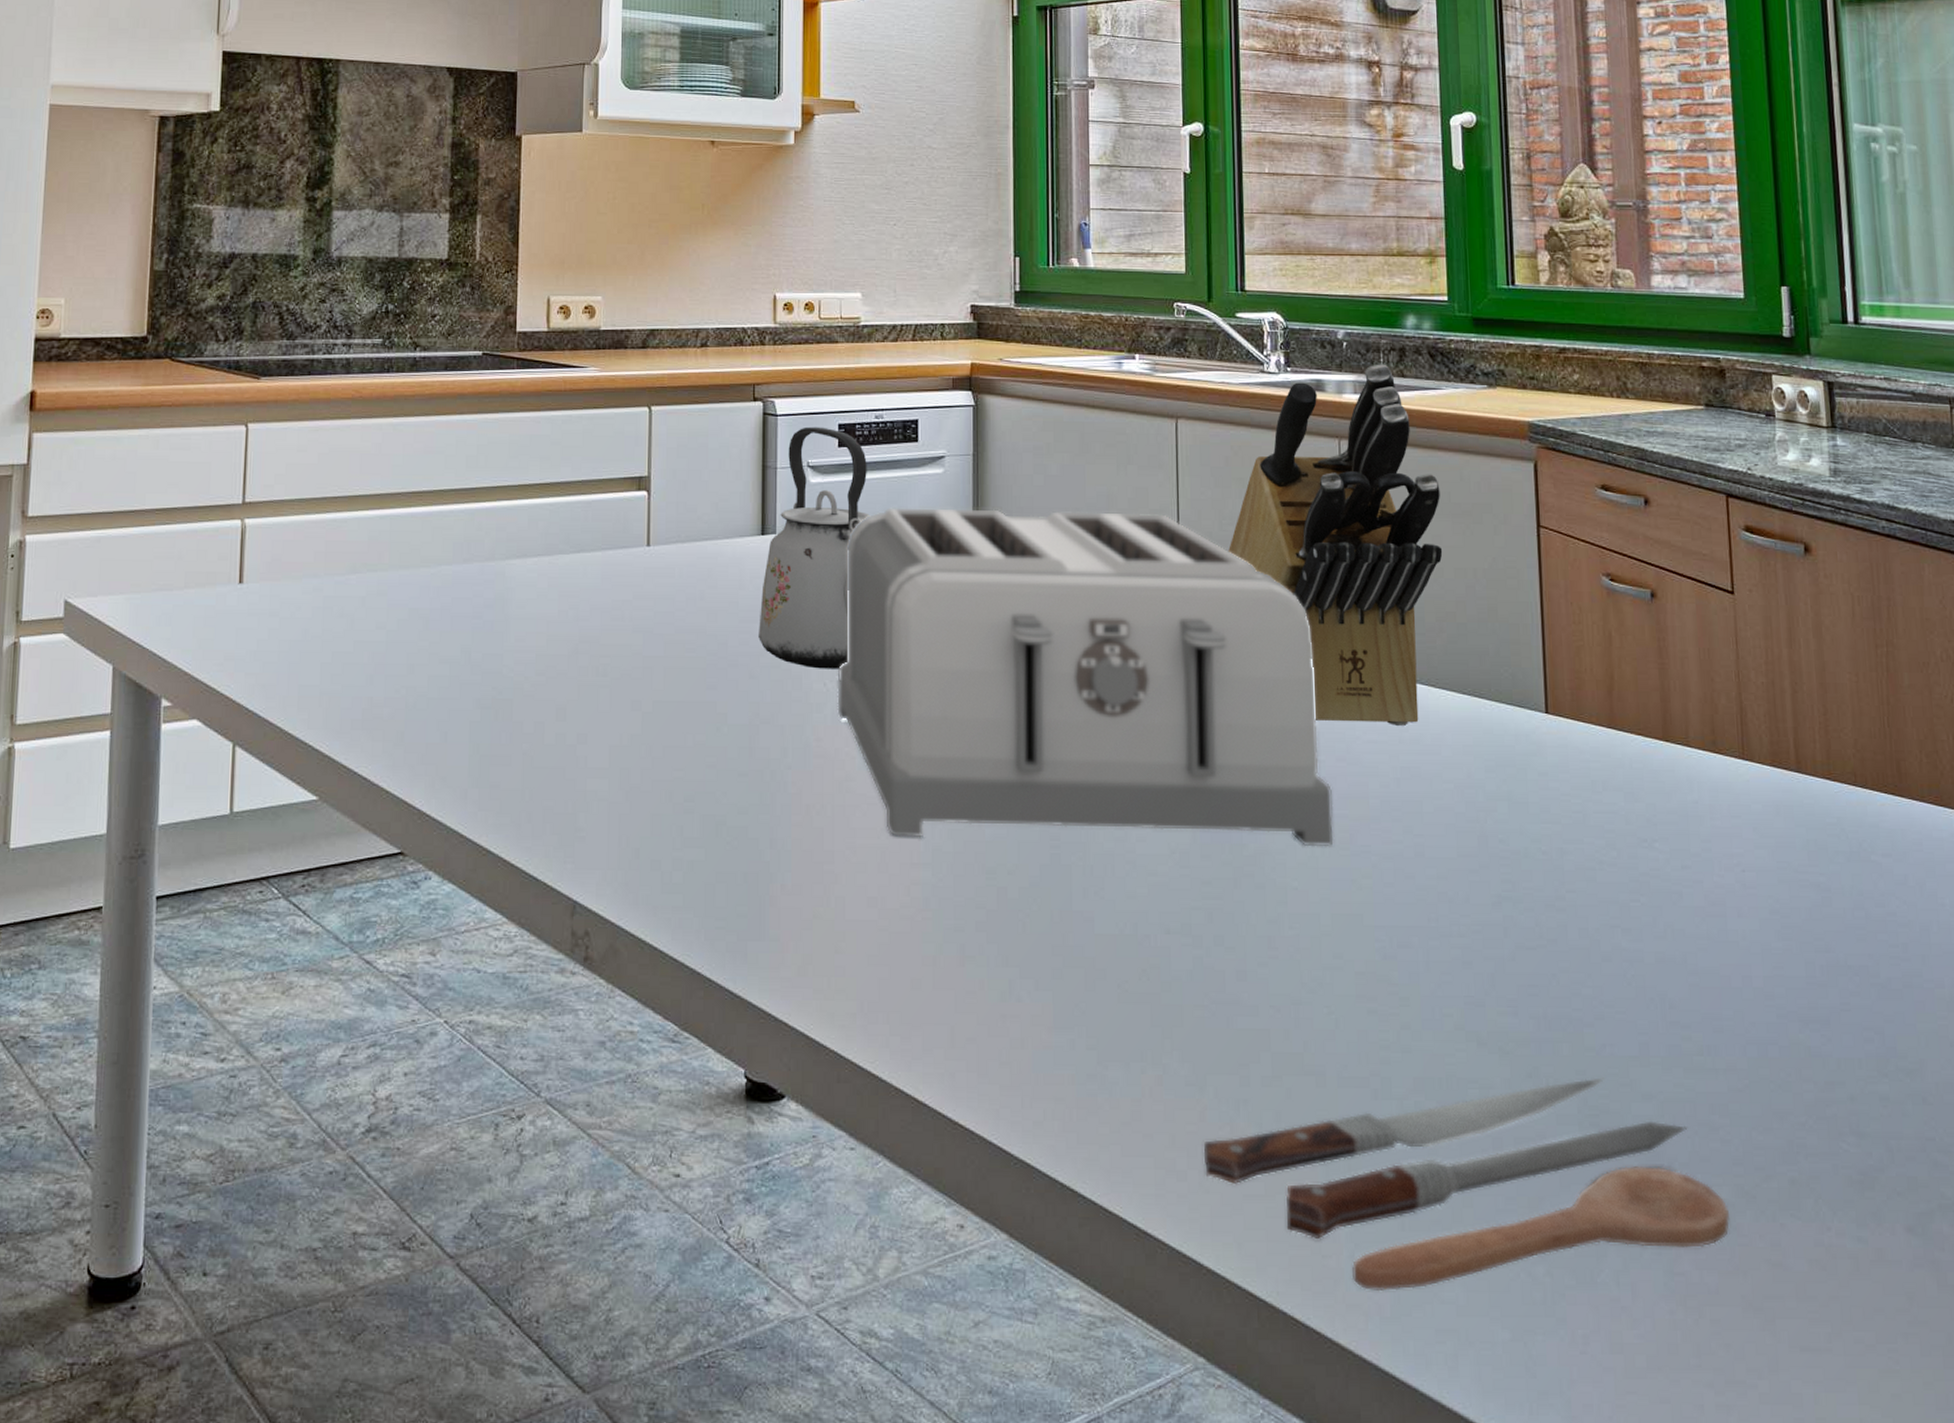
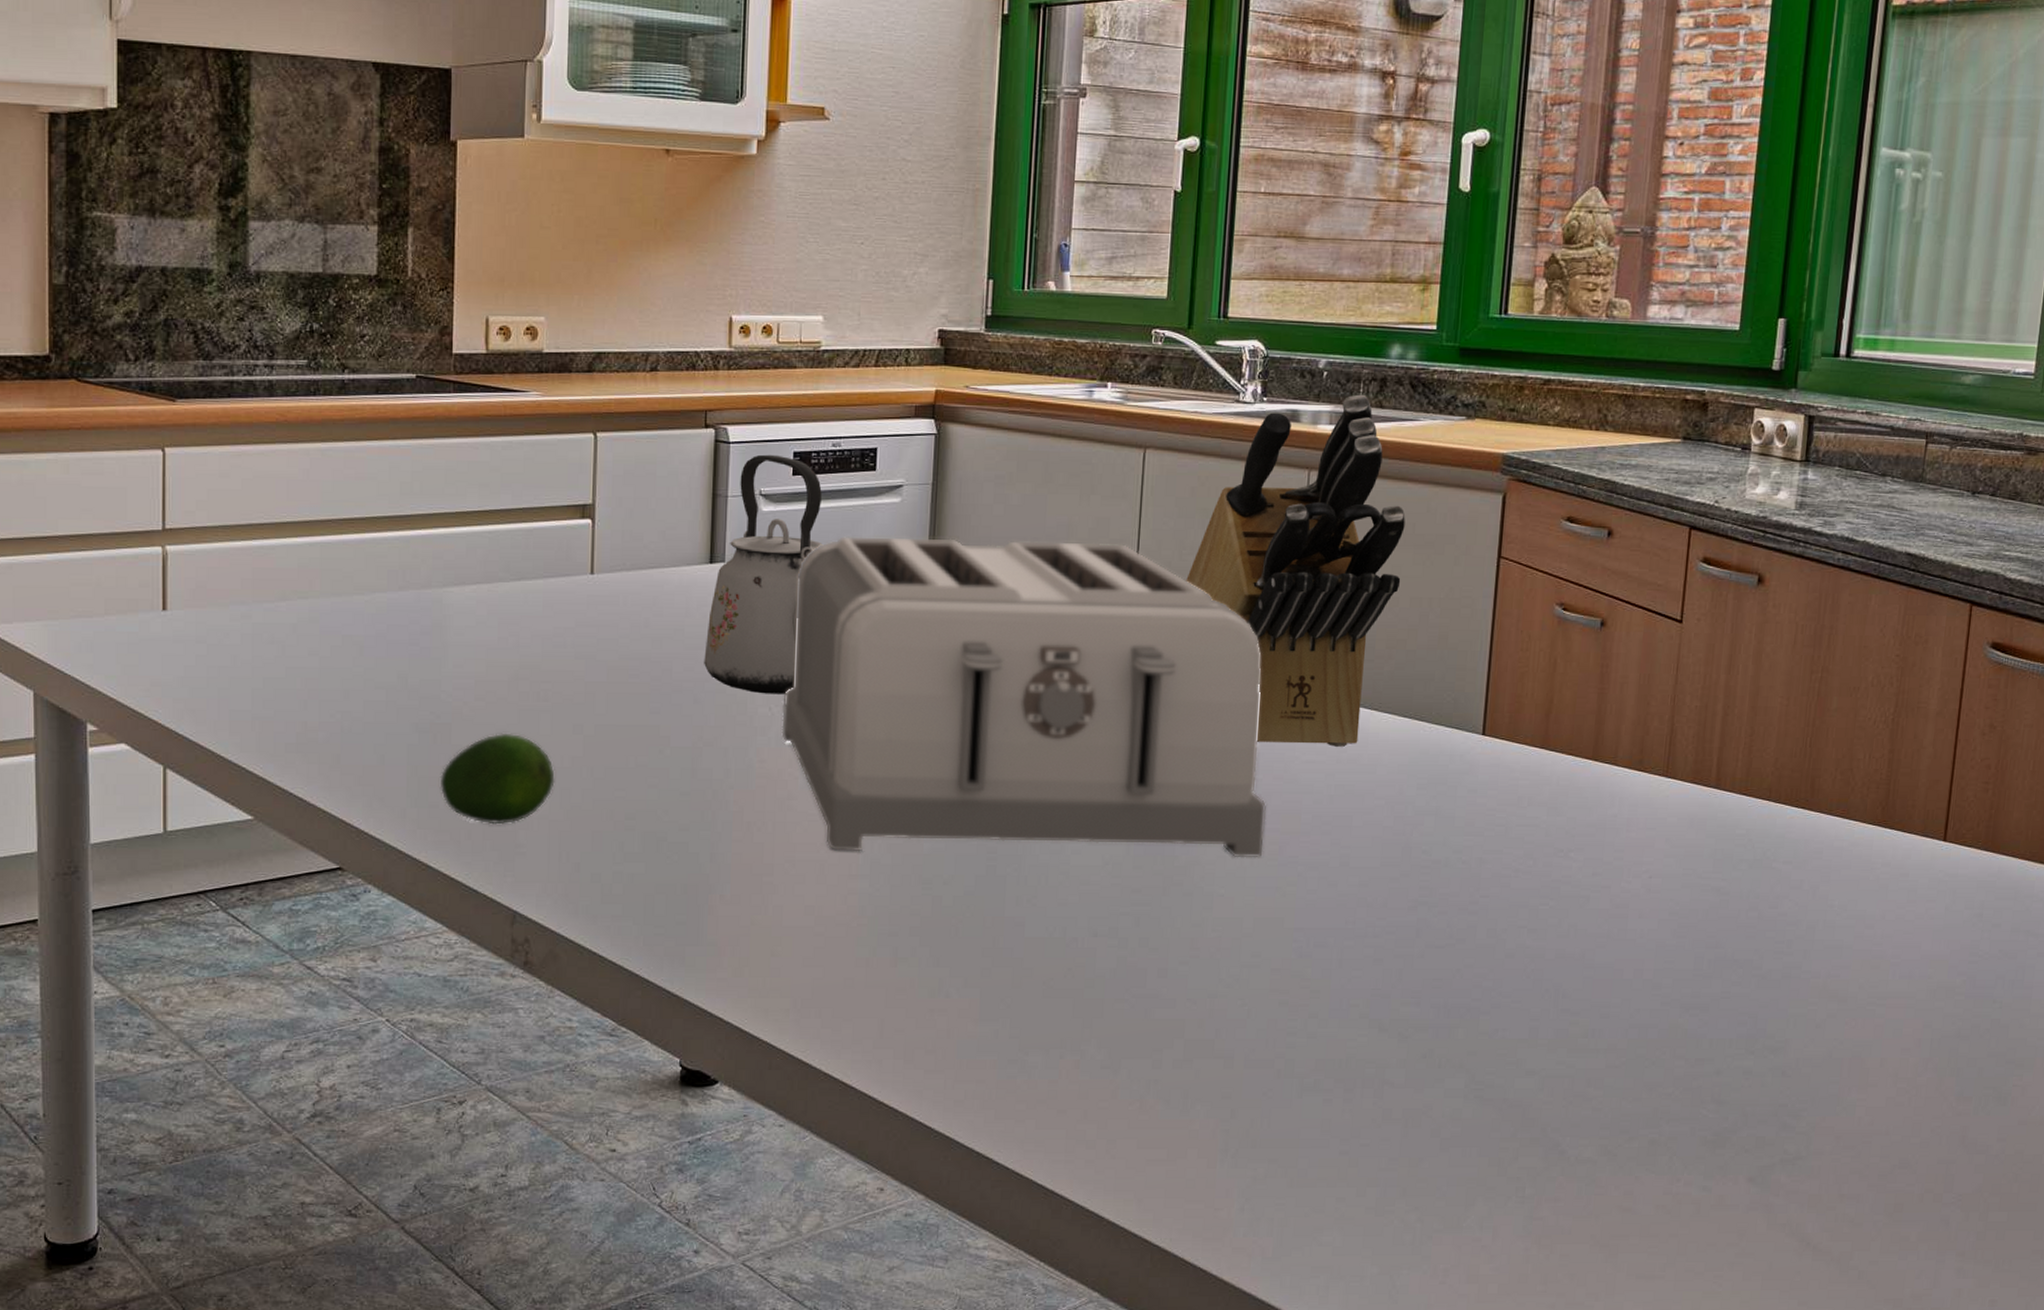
fruit: none [501,709,614,807] -> present [440,733,555,825]
spoon: present [1203,1077,1731,1292] -> none [1112,1057,1592,1237]

